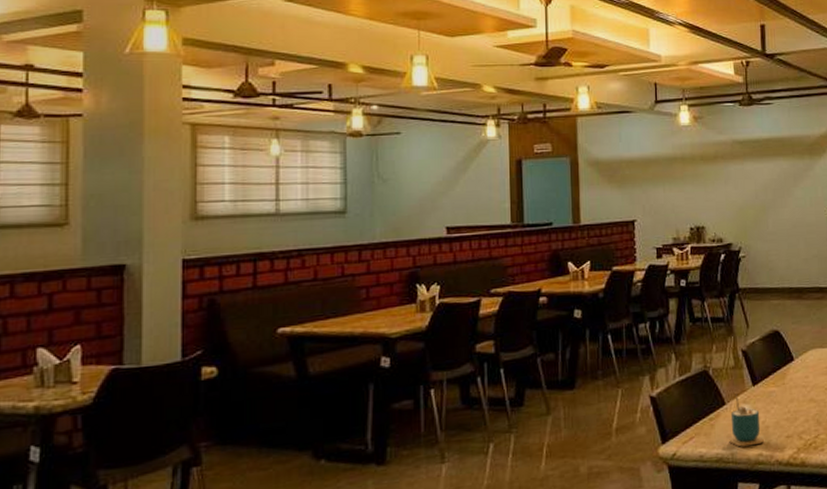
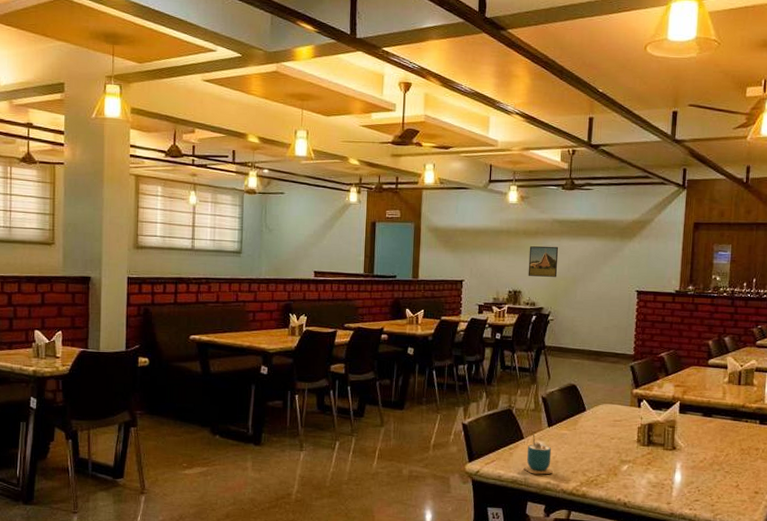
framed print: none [709,171,744,208] -> present [528,246,559,277]

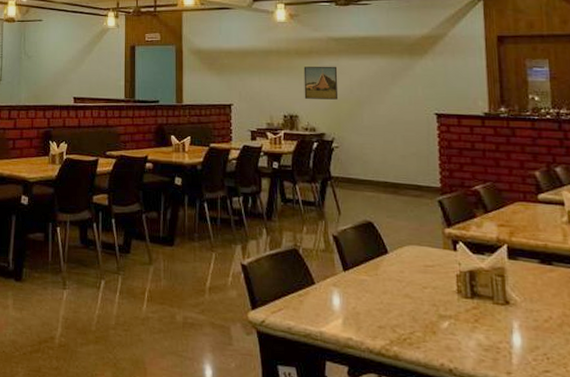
cup: present [524,429,553,475] -> none [318,273,354,329]

